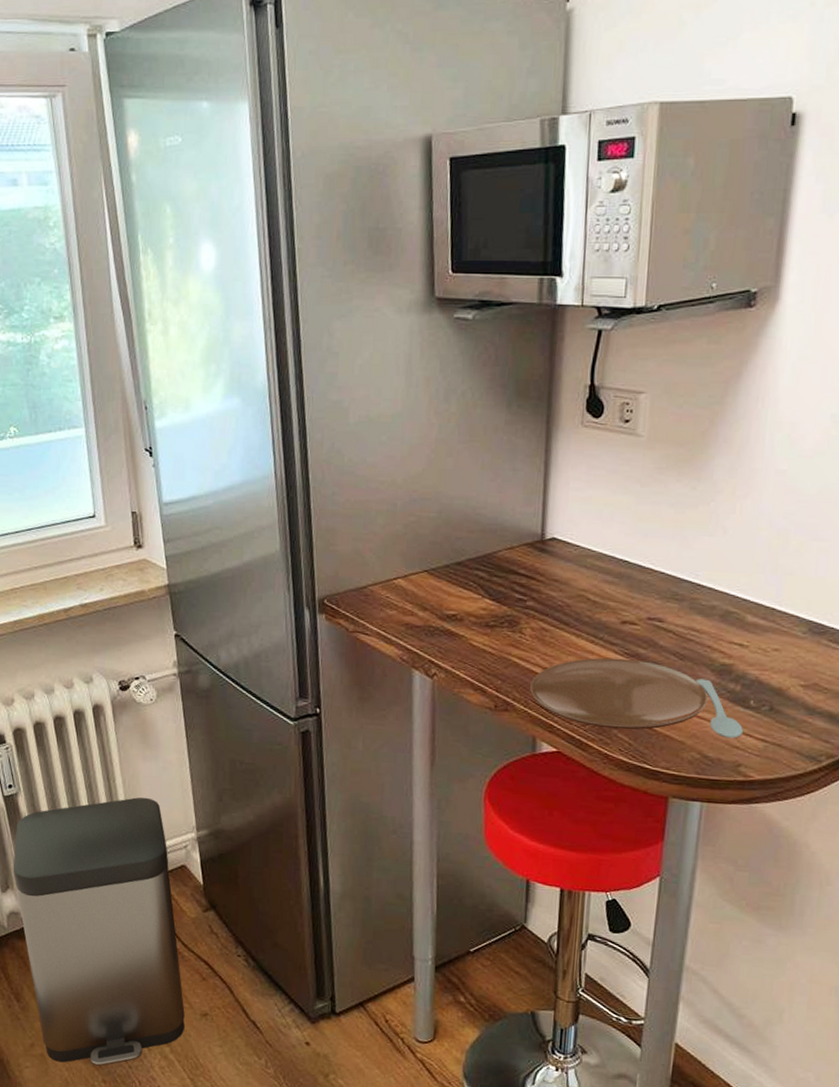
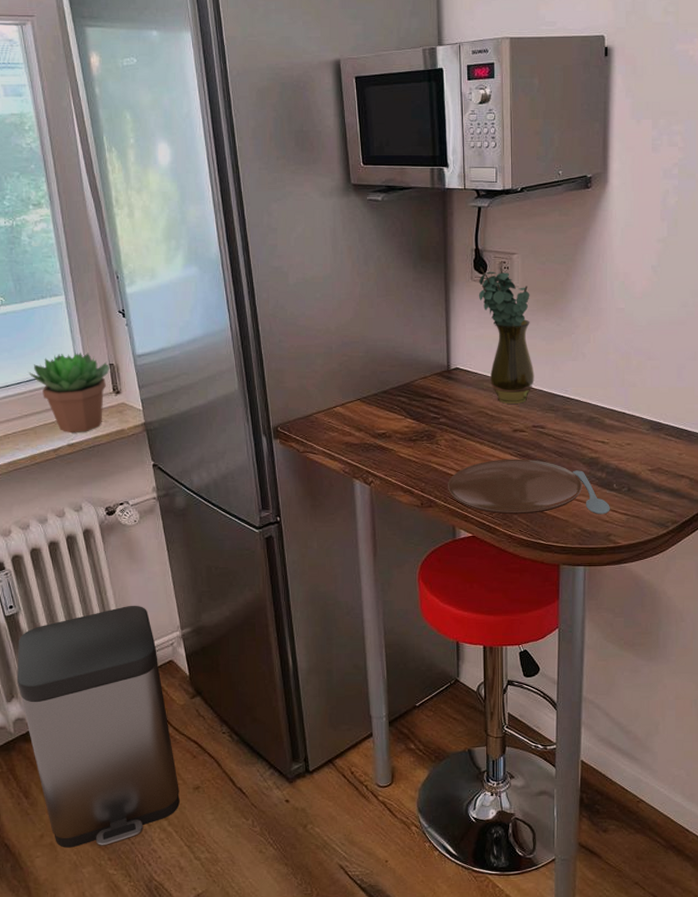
succulent plant: none [41,496,132,591] -> present [28,353,110,432]
vase: none [589,409,659,588] -> present [478,267,535,404]

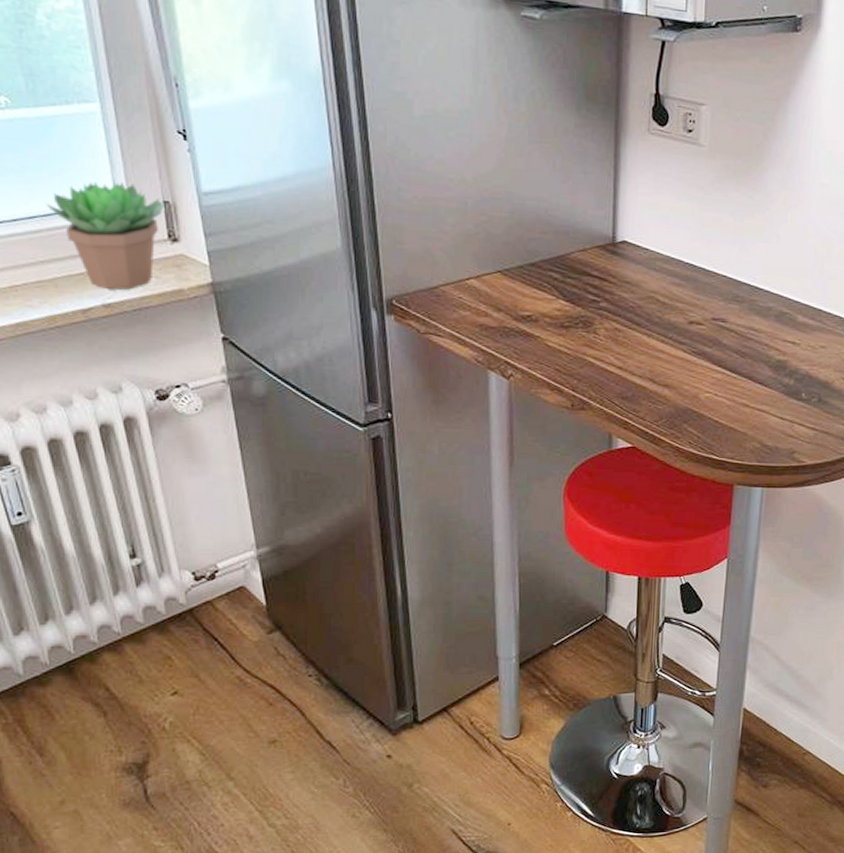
pedal bin: present [16,605,180,848] -> none [27,516,250,816]
plate: present [448,459,583,515] -> none [605,356,767,424]
vase: present [478,267,535,404] -> none [655,117,719,290]
spoon: present [573,470,610,515] -> none [756,374,796,428]

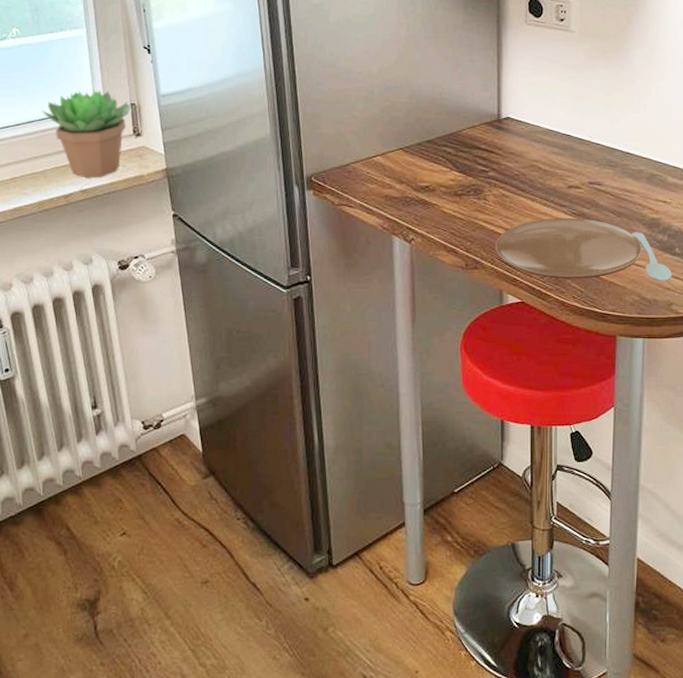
plate: none [605,356,767,424] -> present [495,217,643,279]
spoon: none [756,374,796,428] -> present [632,232,672,282]

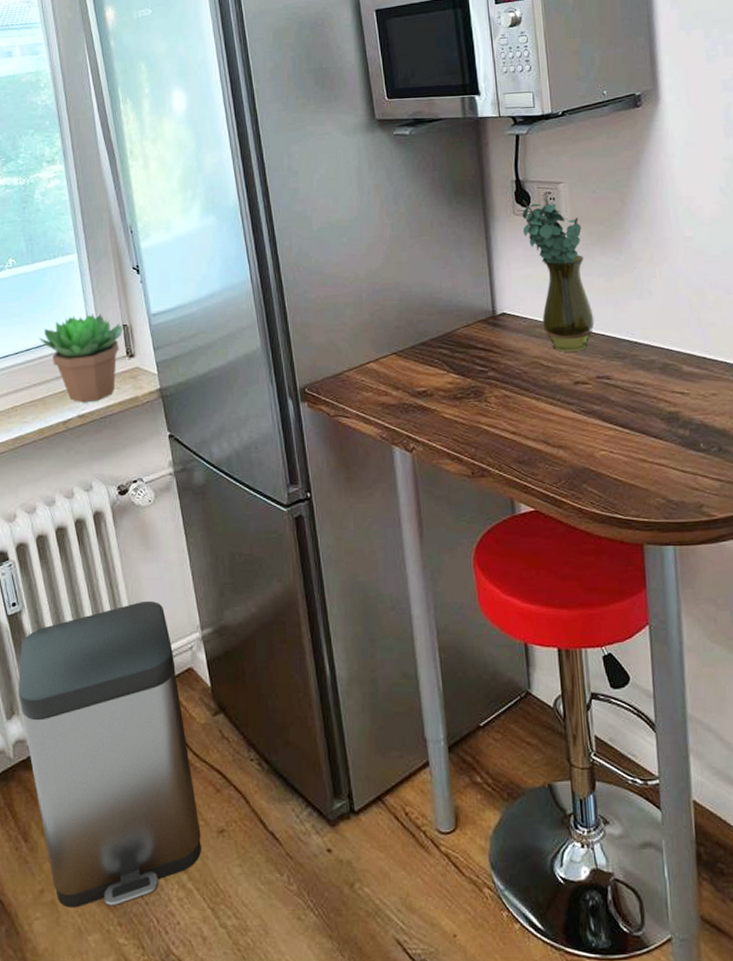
pedal bin: none [8,371,185,650] -> present [18,600,201,908]
plate: present [495,217,643,279] -> none [502,416,663,484]
vase: none [532,10,592,158] -> present [522,199,595,352]
spoon: present [632,232,672,282] -> none [649,427,699,481]

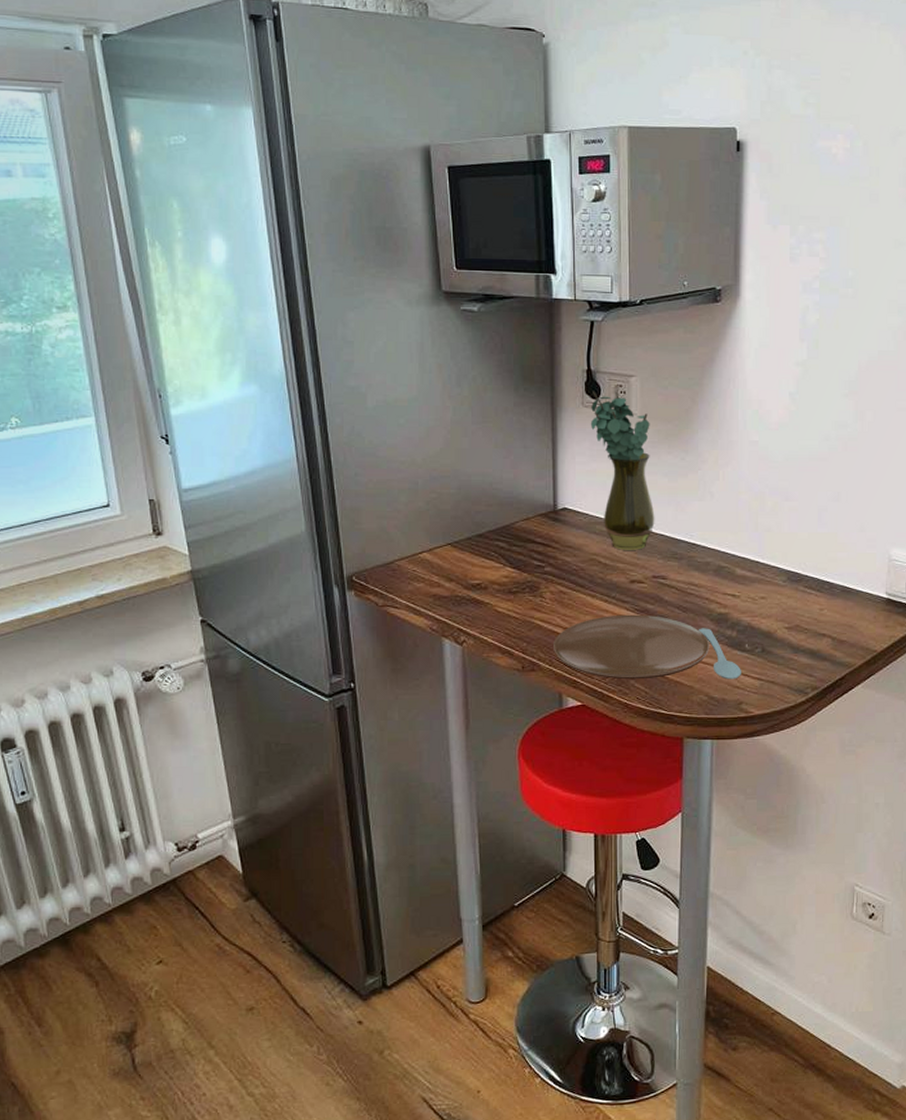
pedal bin: present [18,600,201,908] -> none [29,789,229,1086]
succulent plant: present [38,313,124,402] -> none [49,486,150,581]
plate: none [502,416,663,484] -> present [554,614,710,680]
spoon: none [649,427,699,481] -> present [699,628,741,680]

